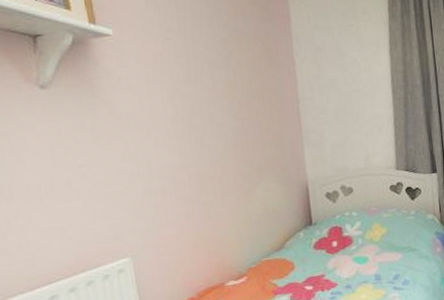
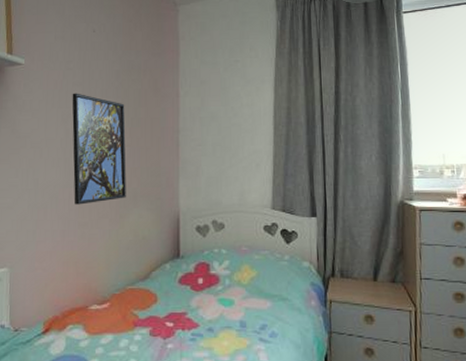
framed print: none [176,65,251,185] -> present [72,93,126,205]

